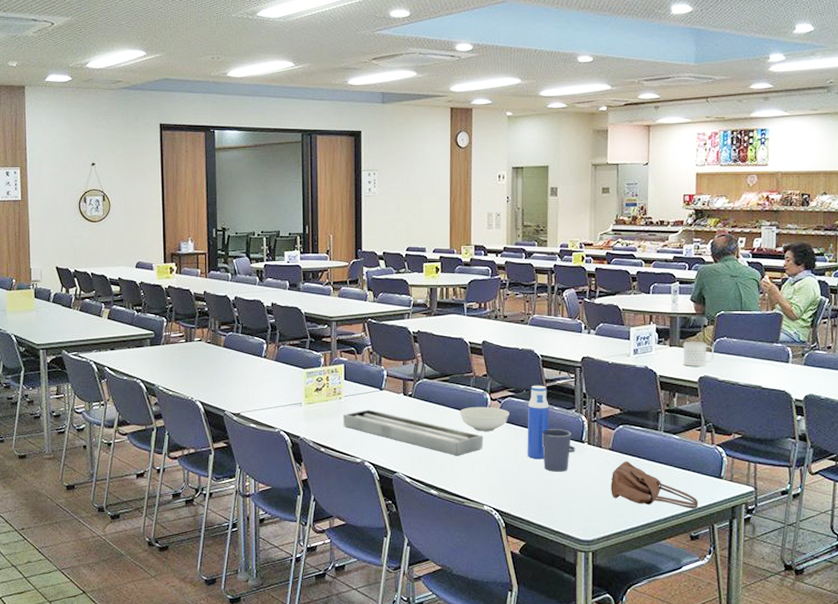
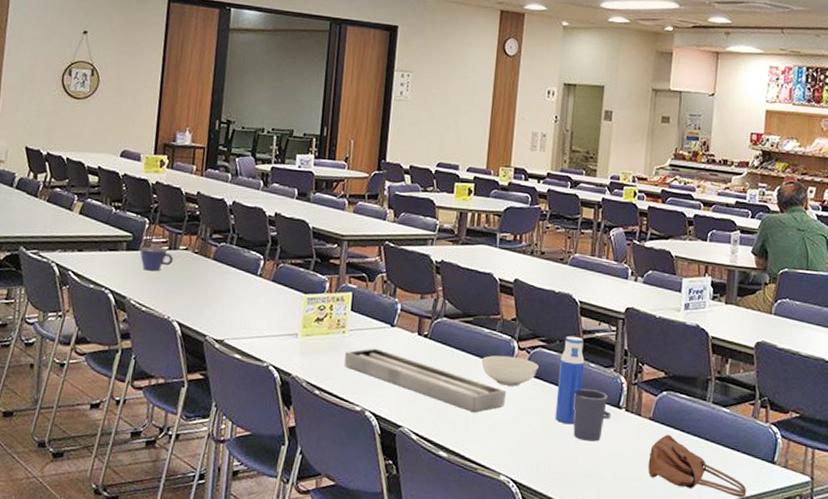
cup: none [162,341,190,361] -> present [140,246,173,271]
mug: present [683,341,714,366] -> none [739,299,774,330]

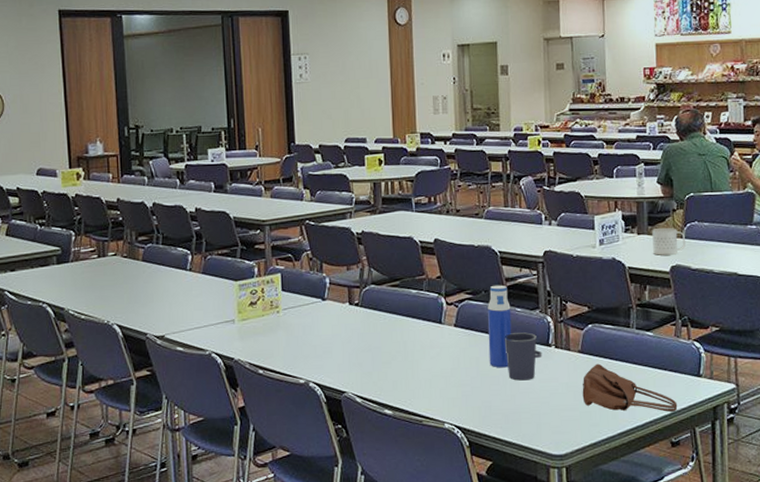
cup: present [140,246,173,271] -> none [70,257,104,281]
tray: present [344,348,507,413] -> none [281,323,441,370]
bowl: present [481,355,538,387] -> none [413,312,468,340]
mug: none [739,299,774,330] -> present [652,227,686,255]

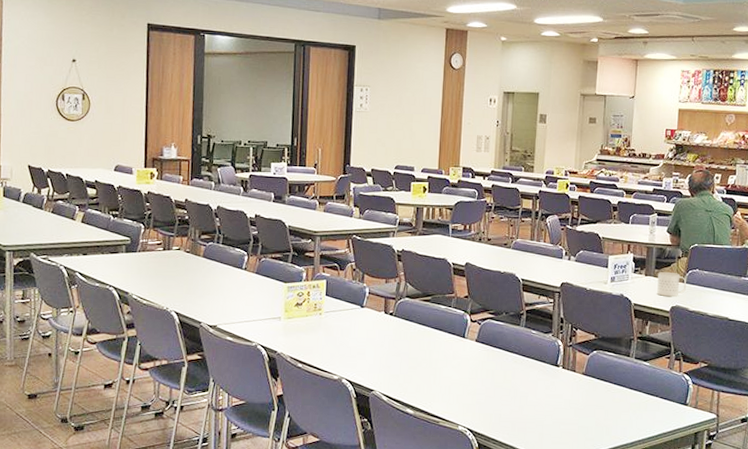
water bottle: present [487,285,512,368] -> none [503,308,527,382]
cup: present [504,332,543,381] -> none [518,352,551,395]
handbag: present [582,363,678,413] -> none [582,385,664,435]

